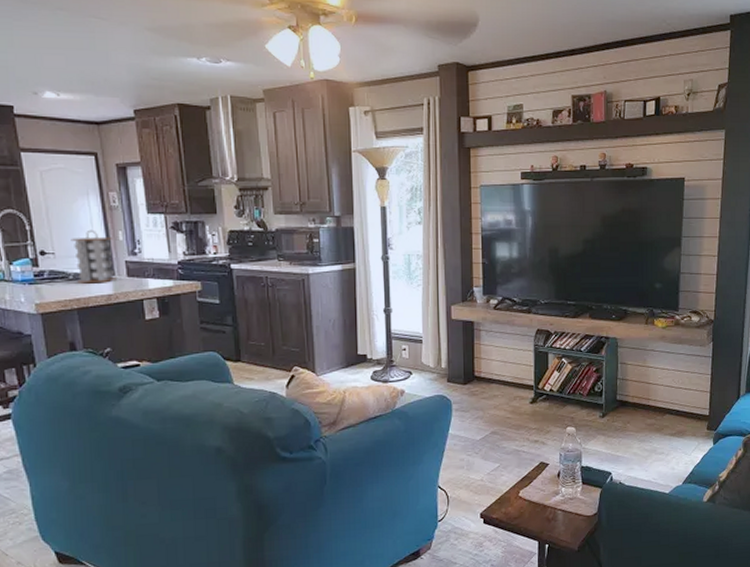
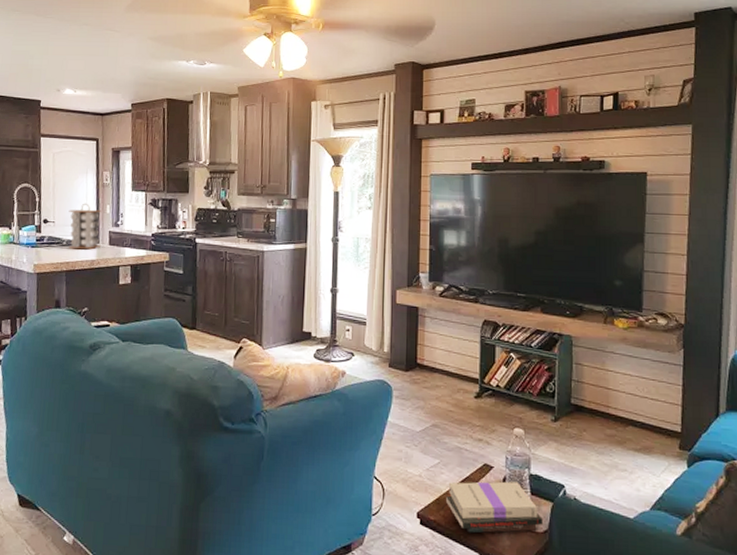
books: none [506,475,593,525] -> present [445,481,543,533]

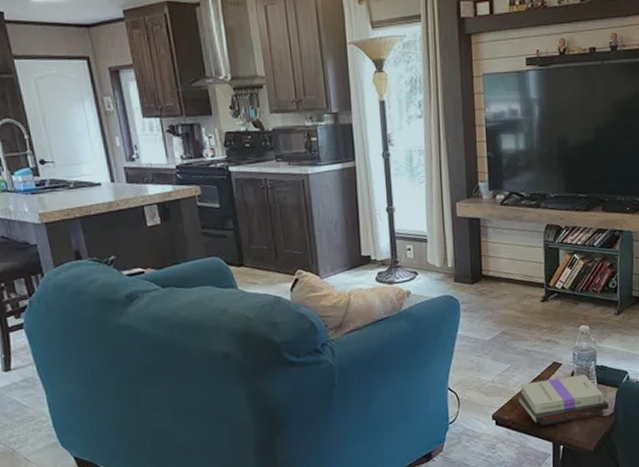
spice rack: present [68,203,102,250] -> none [69,136,118,192]

